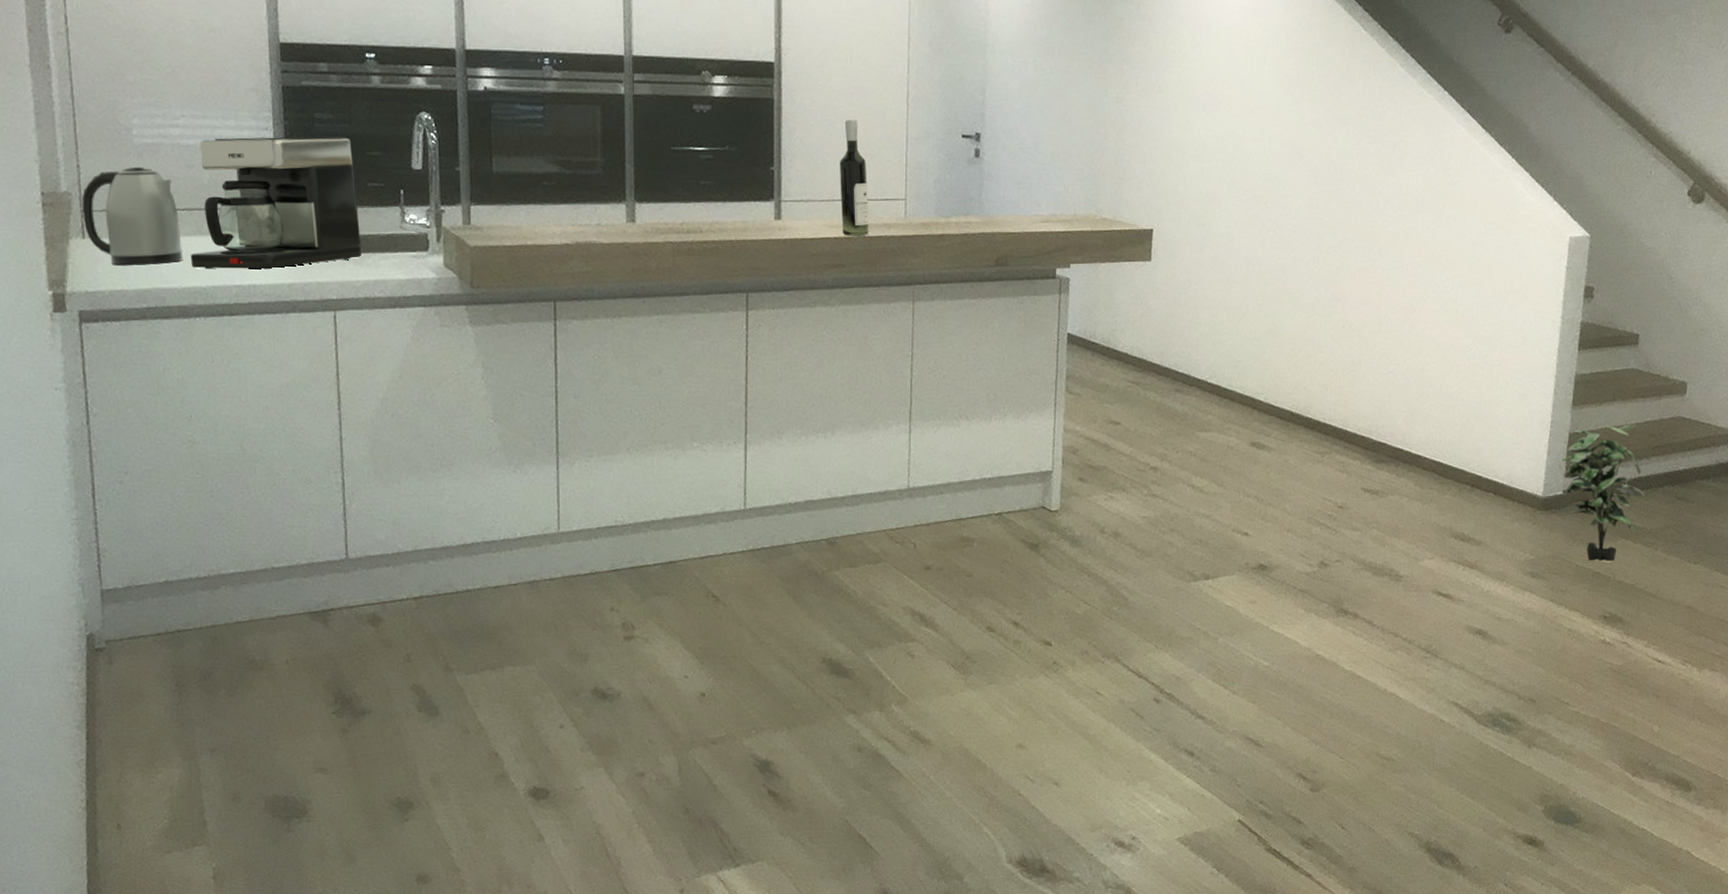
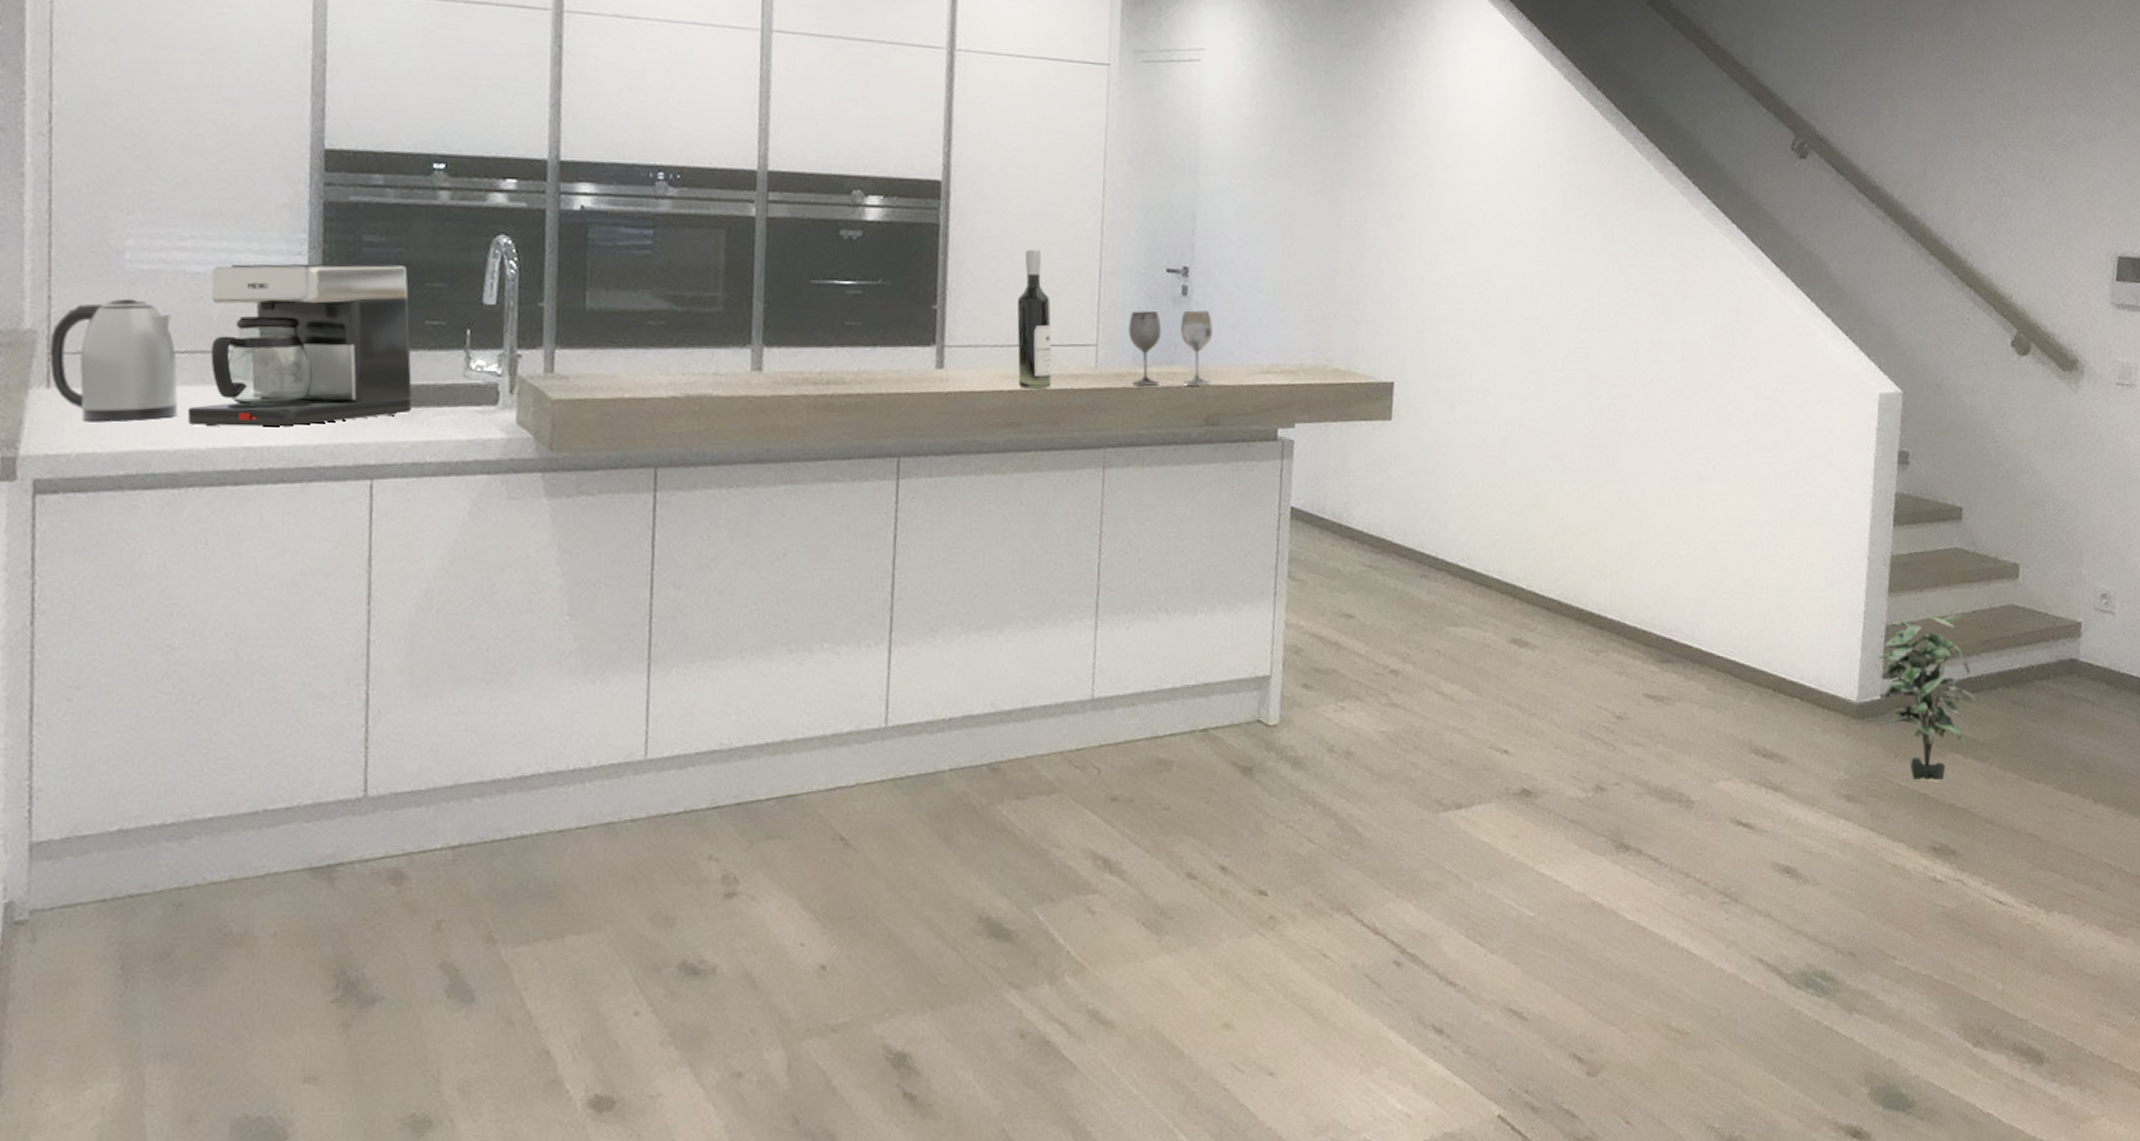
wineglass: none [931,169,1002,233] -> present [1128,310,1214,386]

